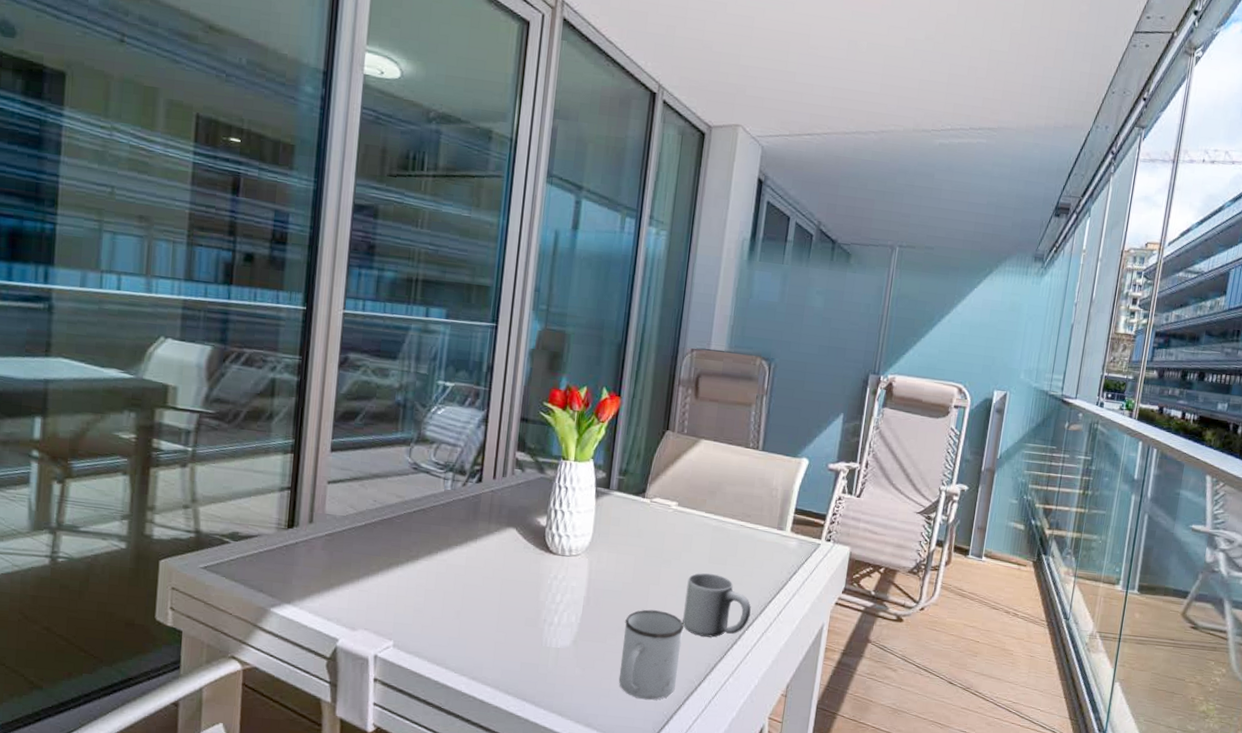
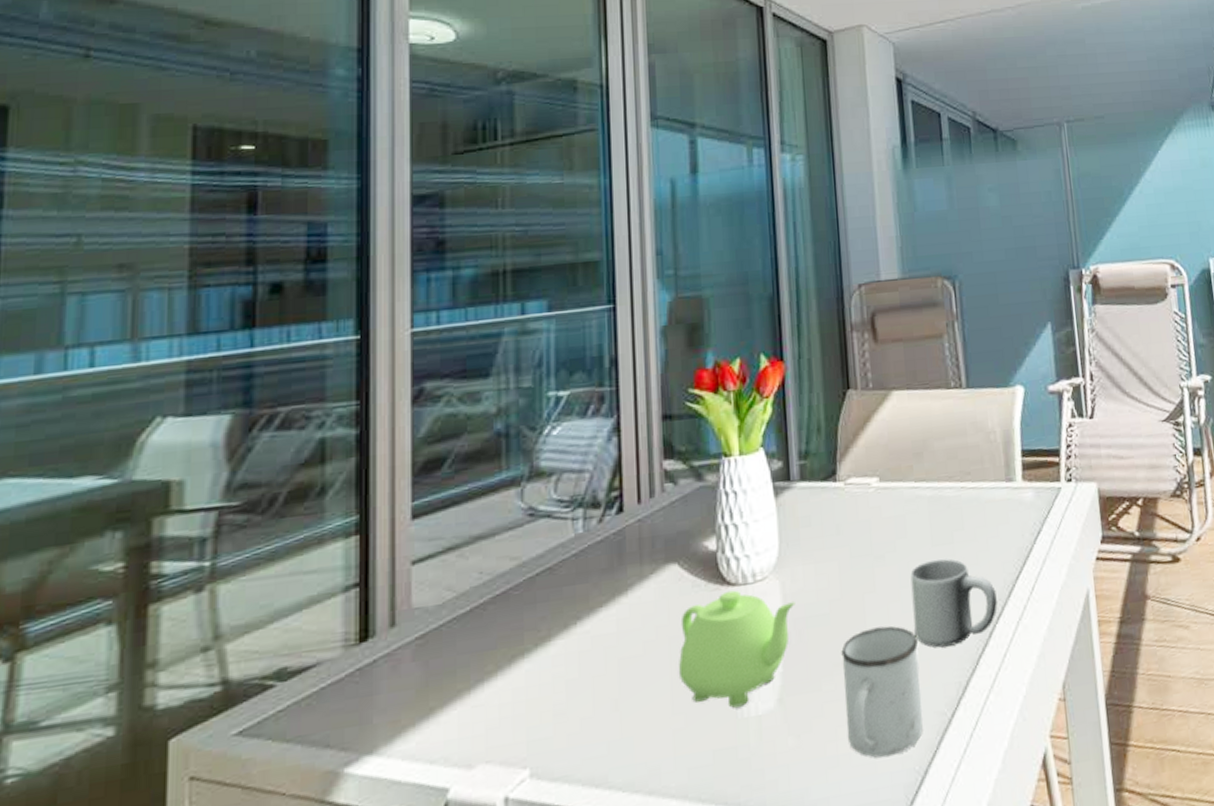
teapot: none [504,557,598,639] -> present [678,590,795,708]

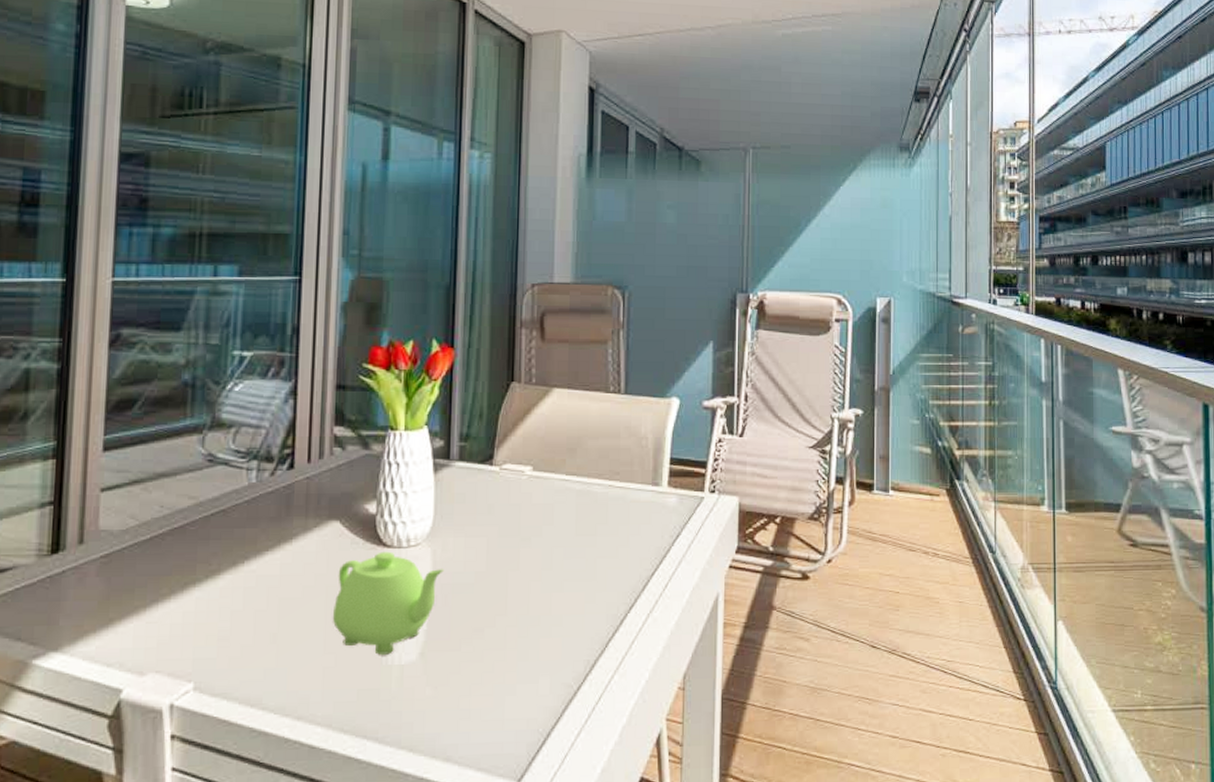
mug: present [841,625,923,758] -> none [480,602,554,717]
mug: present [910,558,998,648] -> none [551,548,631,627]

